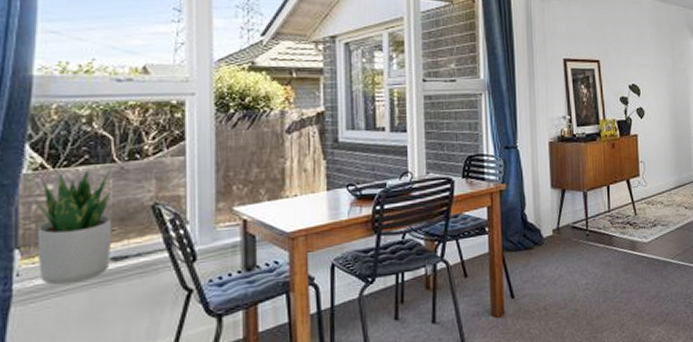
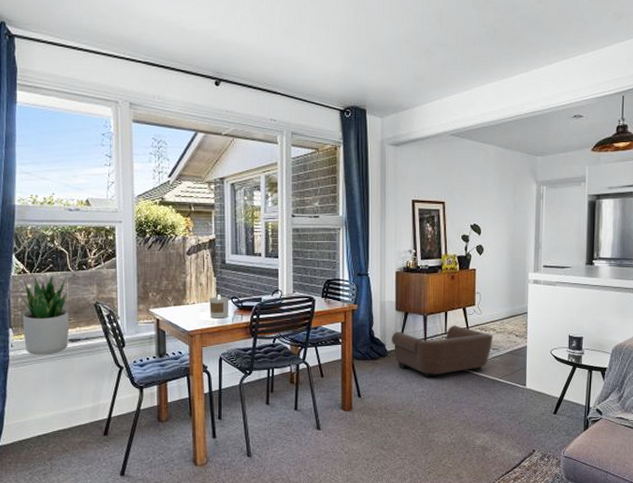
candle: none [317,182,344,214] -> present [209,294,229,319]
dog bed: none [548,201,662,267] -> present [392,325,494,379]

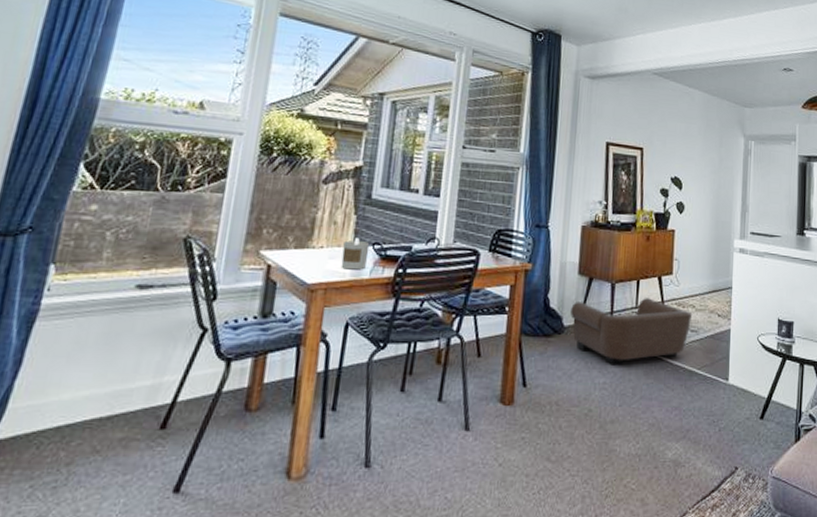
planter: present [20,274,70,356] -> none [68,195,154,306]

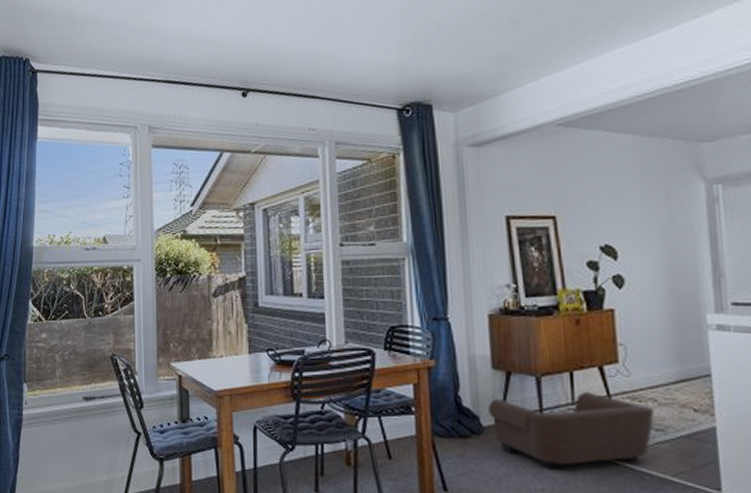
candle: present [341,238,370,270] -> none [240,346,264,376]

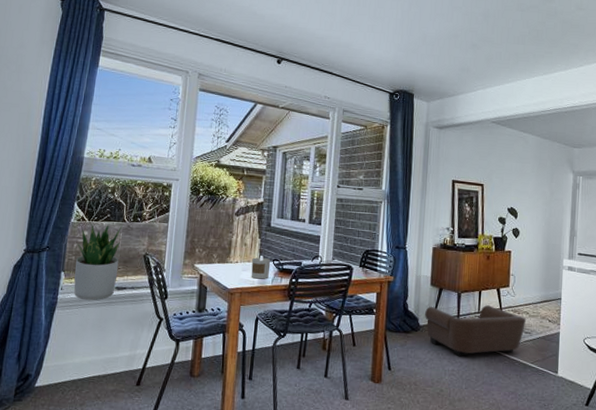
planter: none [35,321,84,416] -> present [73,224,123,301]
candle: none [240,346,264,376] -> present [251,256,271,279]

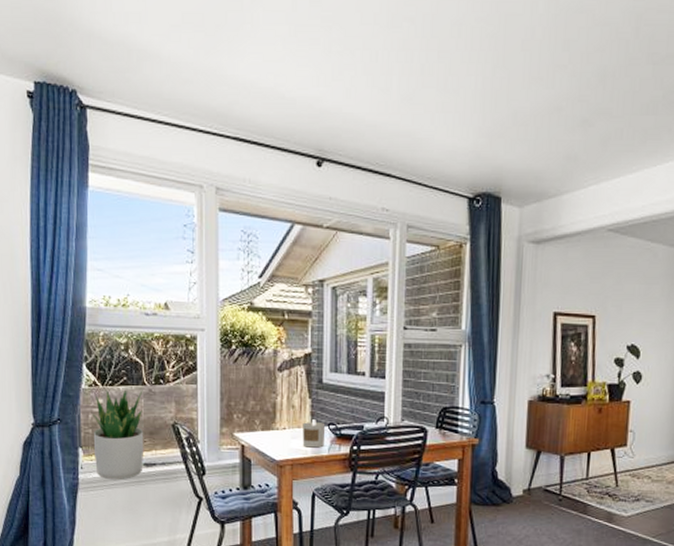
dog bed: present [425,305,527,357] -> none [519,469,648,533]

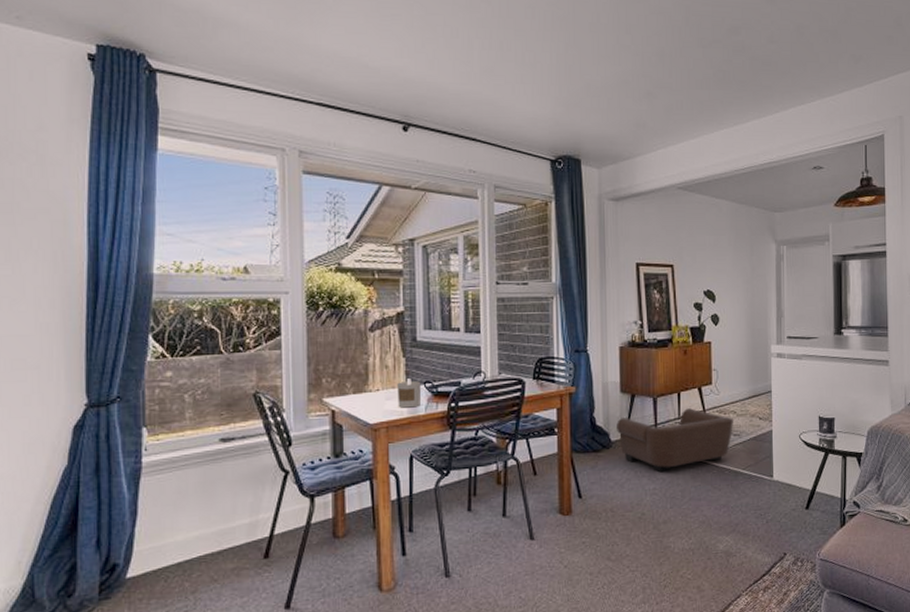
planter: present [91,388,144,481] -> none [158,358,221,461]
dog bed: none [519,469,648,533] -> present [617,408,734,473]

